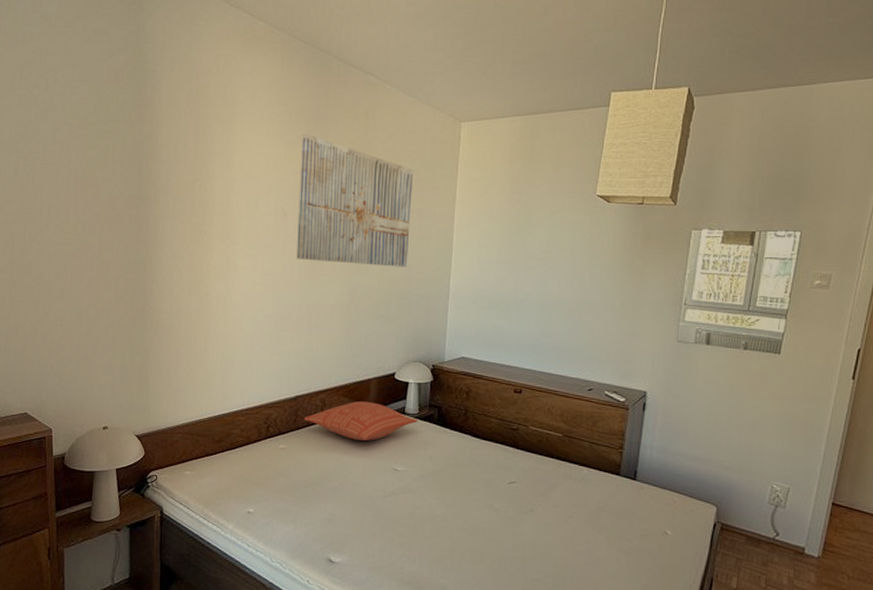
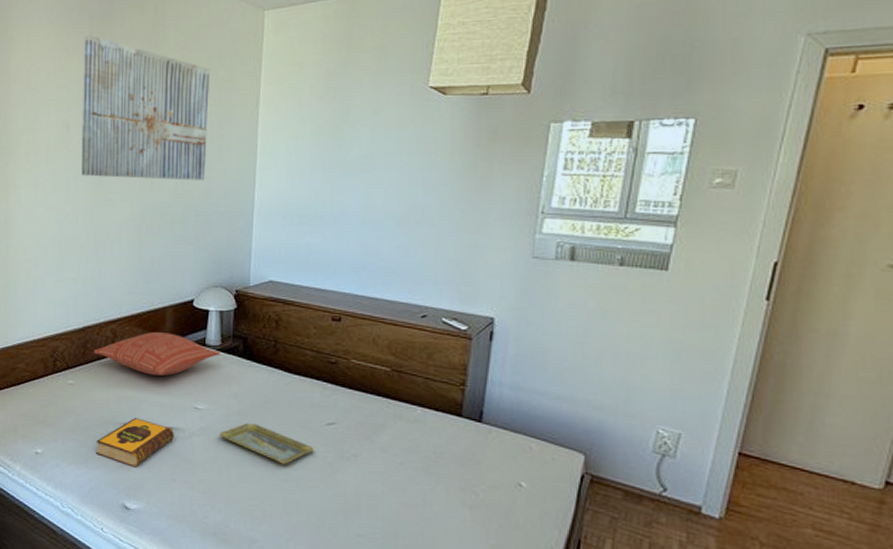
hardback book: none [304,479,375,524] -> present [96,418,174,468]
tray: none [415,483,497,519] -> present [219,423,314,464]

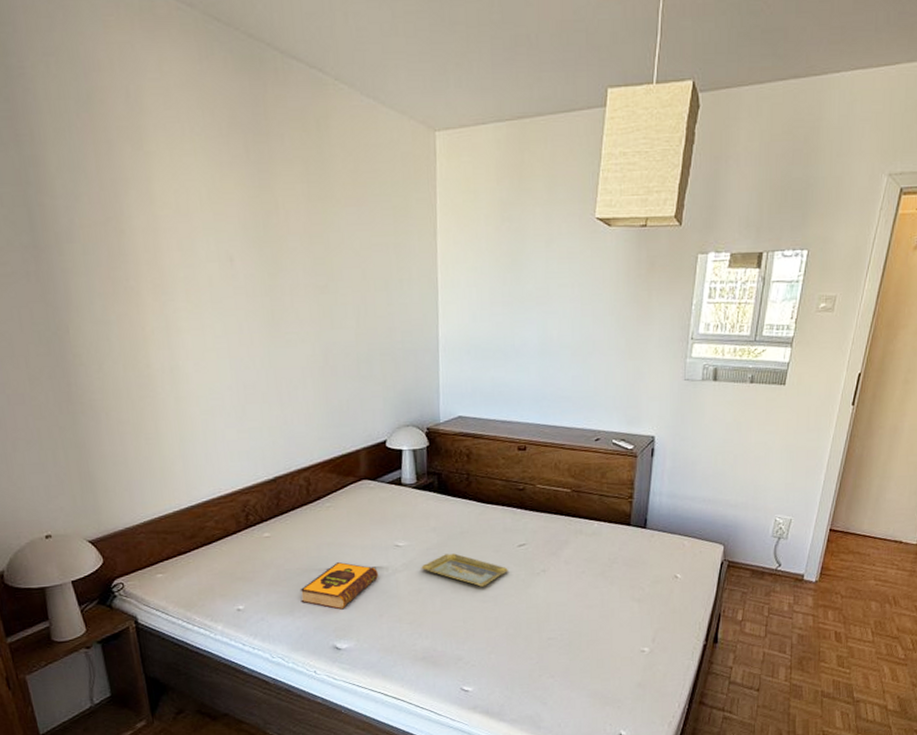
wall art: present [81,35,211,181] -> none [238,152,387,318]
pillow: present [94,332,221,376] -> none [288,475,417,519]

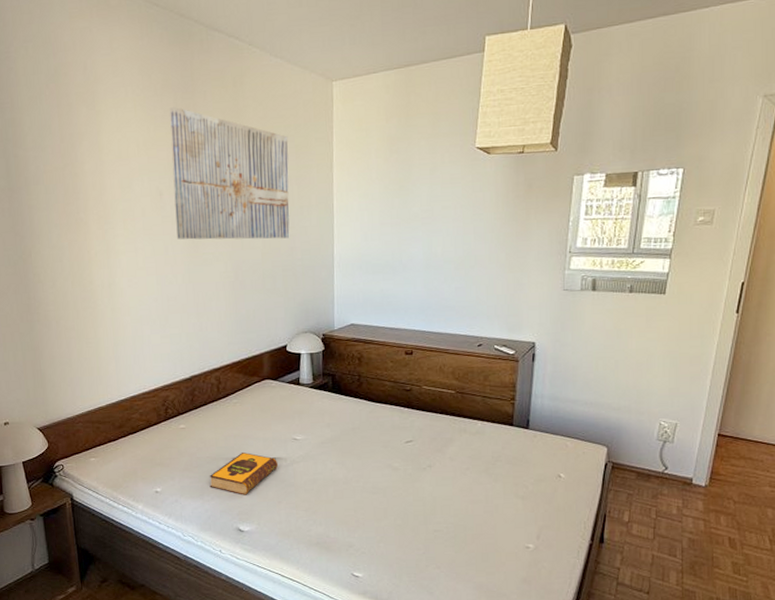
wall art: none [238,152,387,318] -> present [169,107,290,240]
tray: present [421,553,508,587] -> none [316,447,396,479]

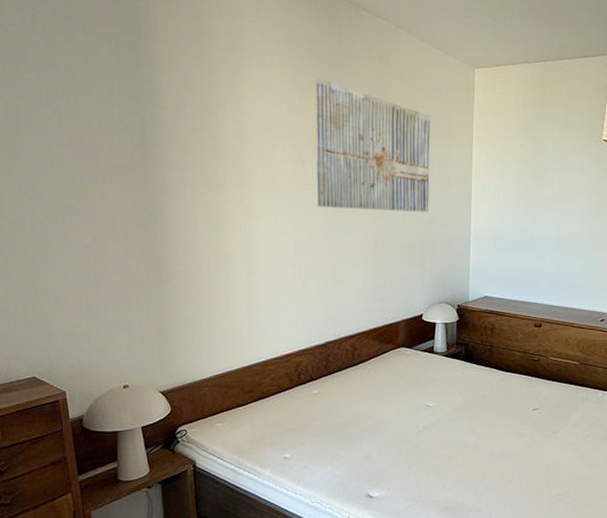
hardback book: present [209,452,278,495] -> none [340,419,409,461]

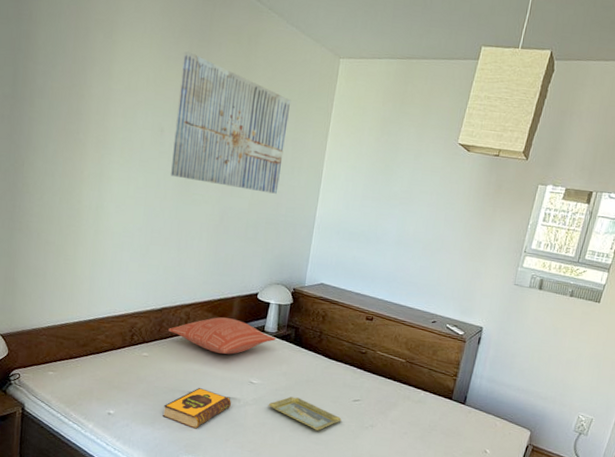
pillow: none [335,344,447,381] -> present [168,317,276,355]
hardback book: none [340,419,409,461] -> present [162,388,231,429]
tray: none [447,414,523,445] -> present [268,396,342,431]

